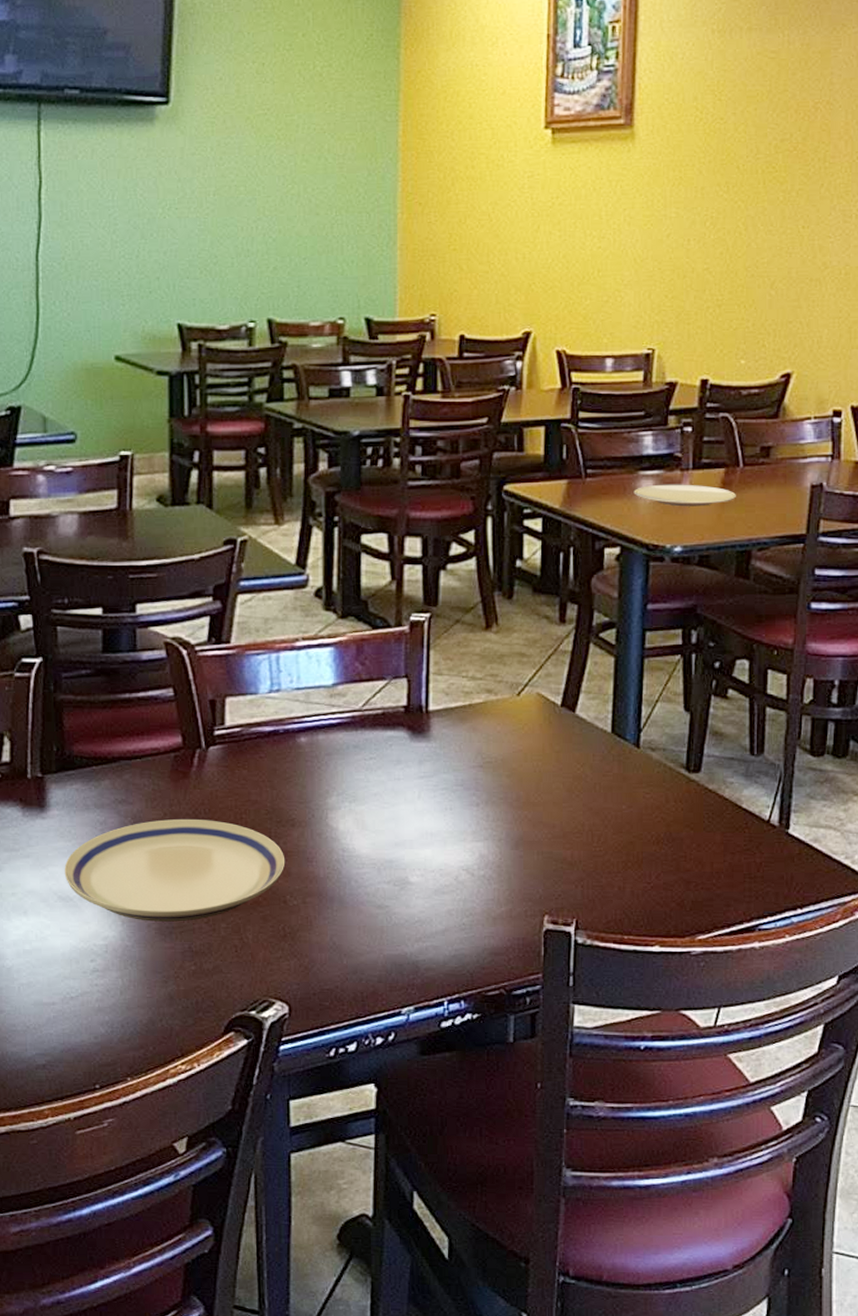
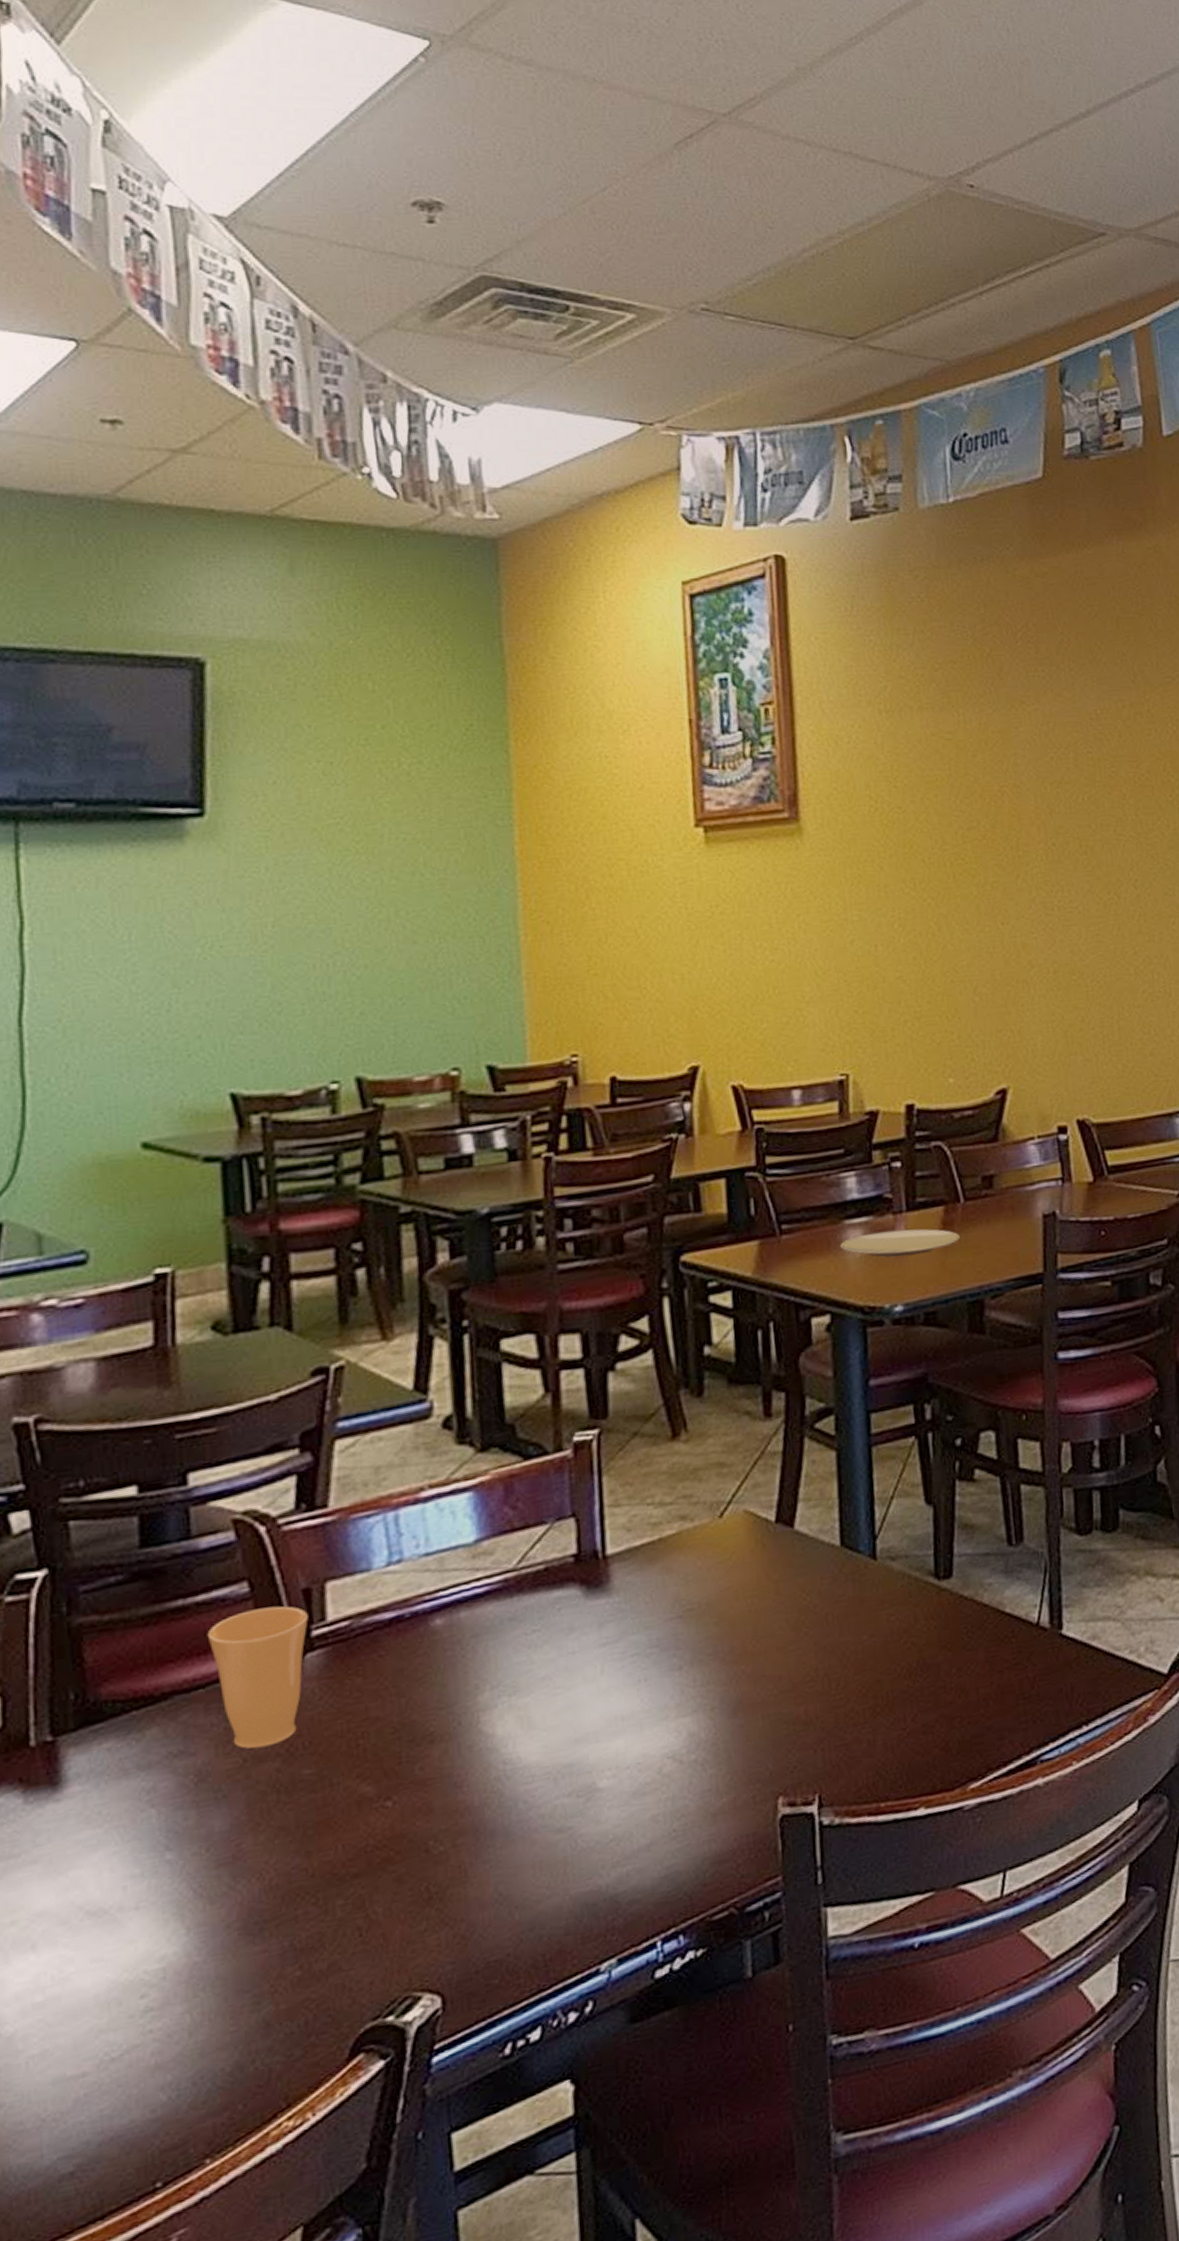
plate: present [64,819,285,922] -> none [93,1754,424,1922]
cup: none [144,709,213,808] -> present [207,1606,308,1749]

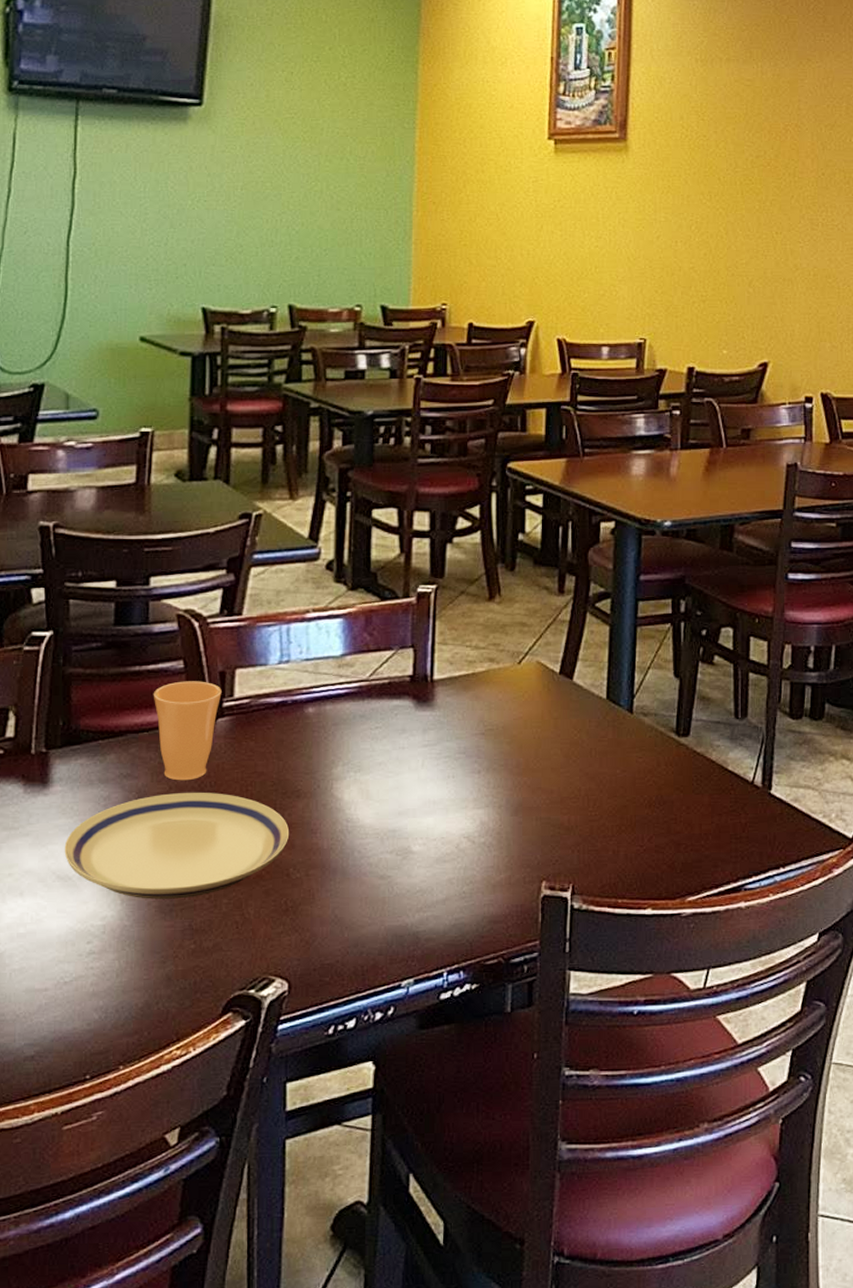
plate: none [93,1754,424,1922] -> present [64,793,290,899]
plate: present [840,1228,960,1258] -> none [627,463,720,484]

